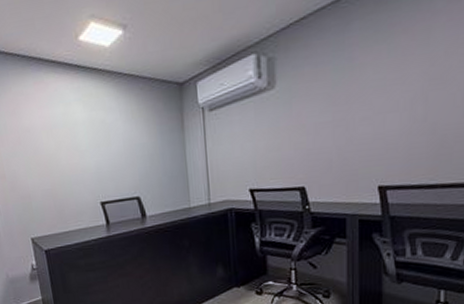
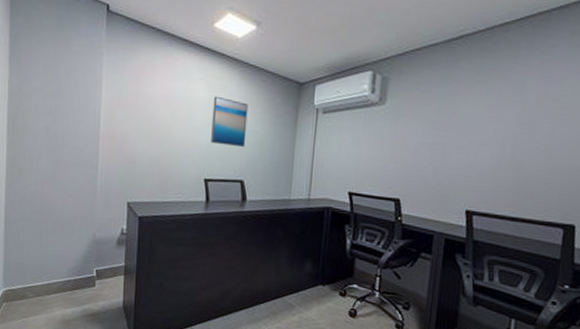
wall art: none [93,114,135,165] -> present [211,96,248,148]

